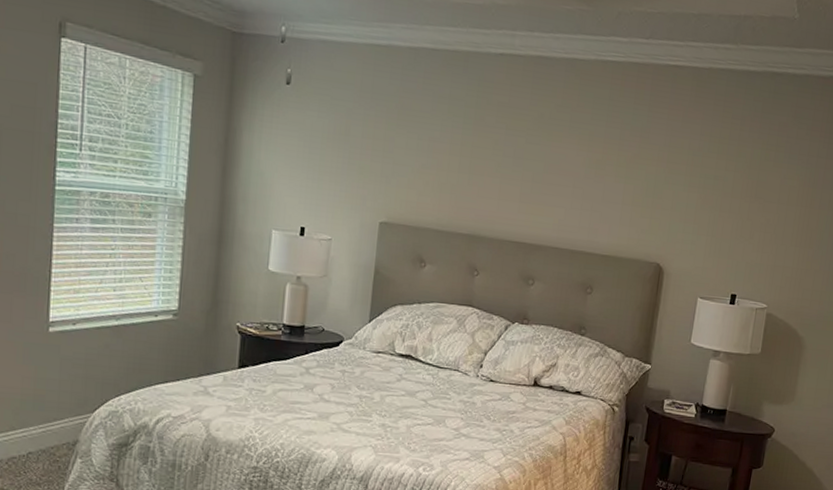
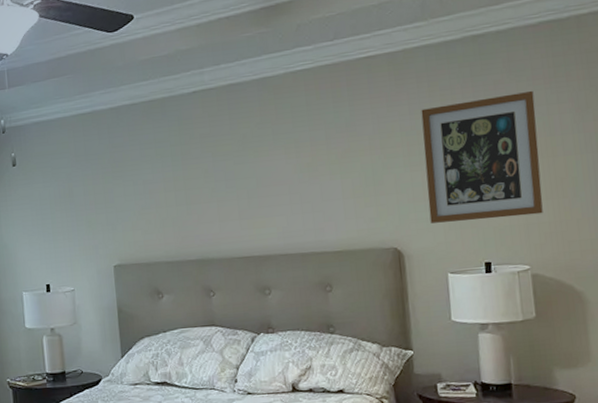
wall art: none [694,132,809,259] -> present [421,90,543,223]

